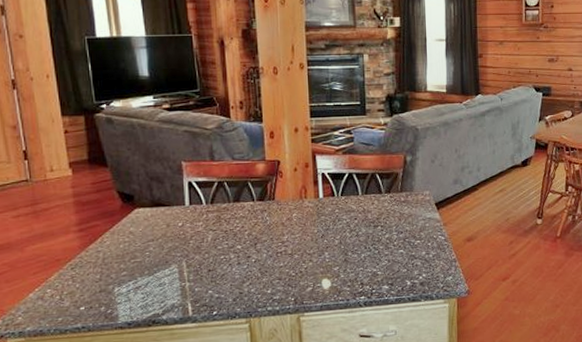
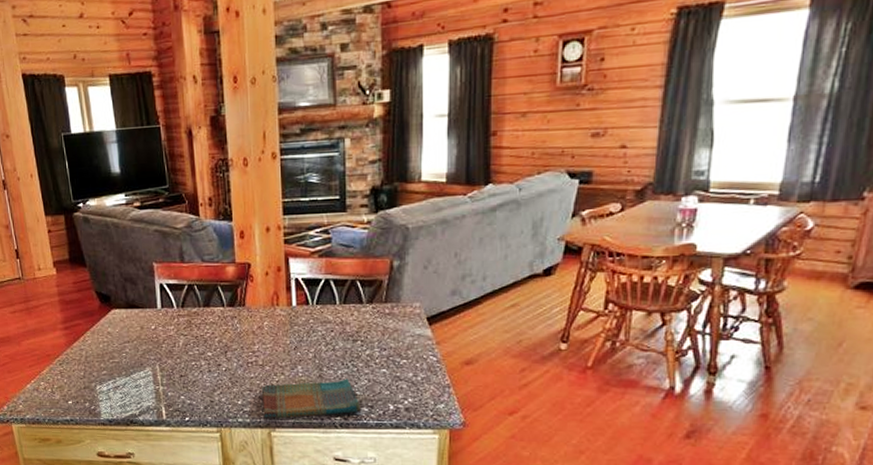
dish towel: none [290,260,382,305] -> present [261,378,360,419]

